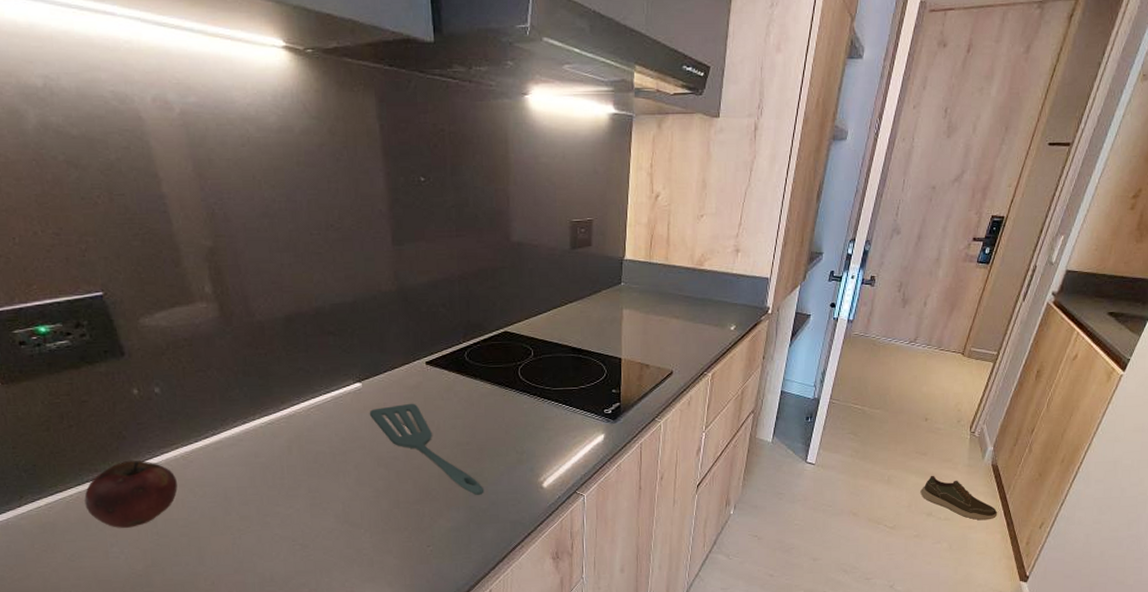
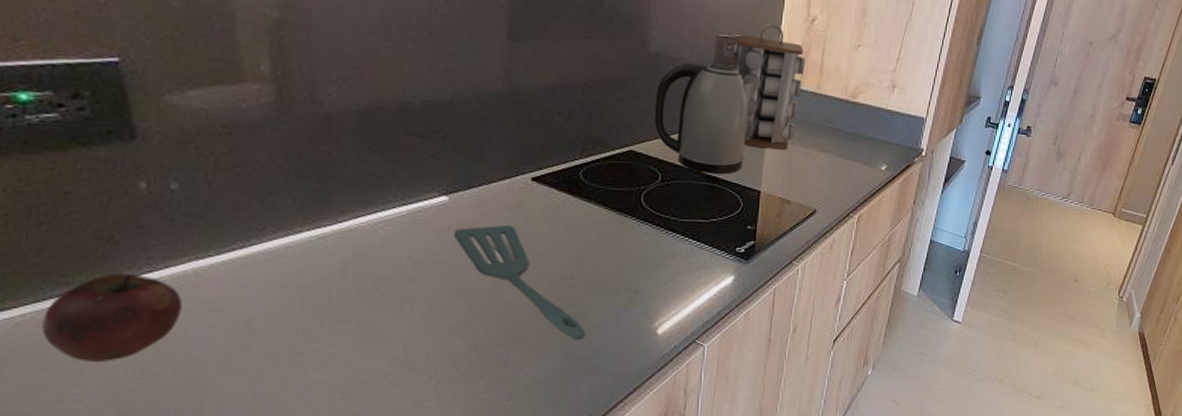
kettle: none [521,245,609,346] -> present [654,62,755,174]
spice rack: none [585,203,653,321] -> present [731,23,806,151]
shoe: present [920,475,998,521] -> none [1067,341,1143,393]

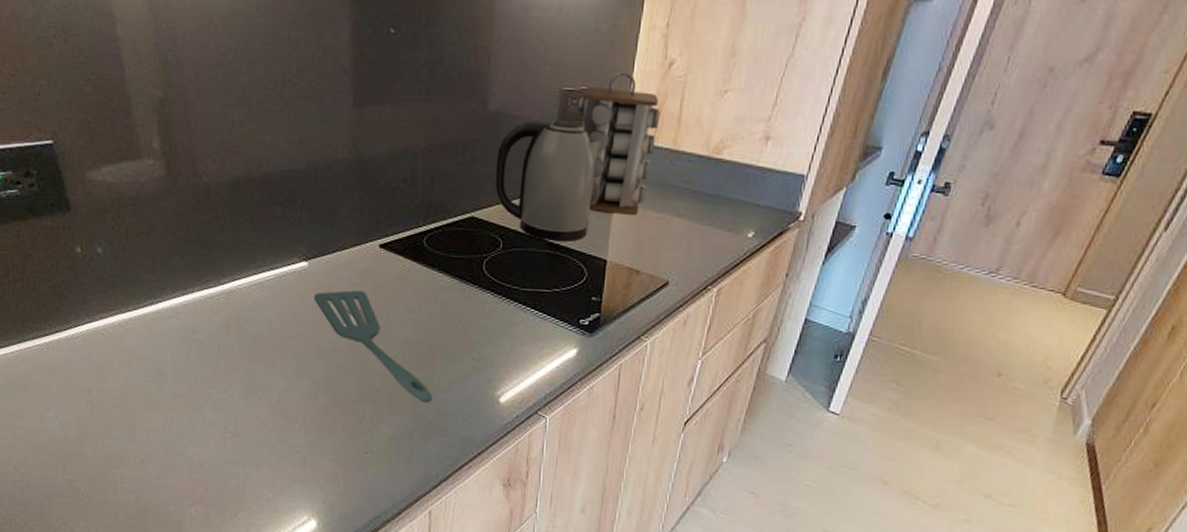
fruit: present [42,272,182,362] -> none [25,322,113,393]

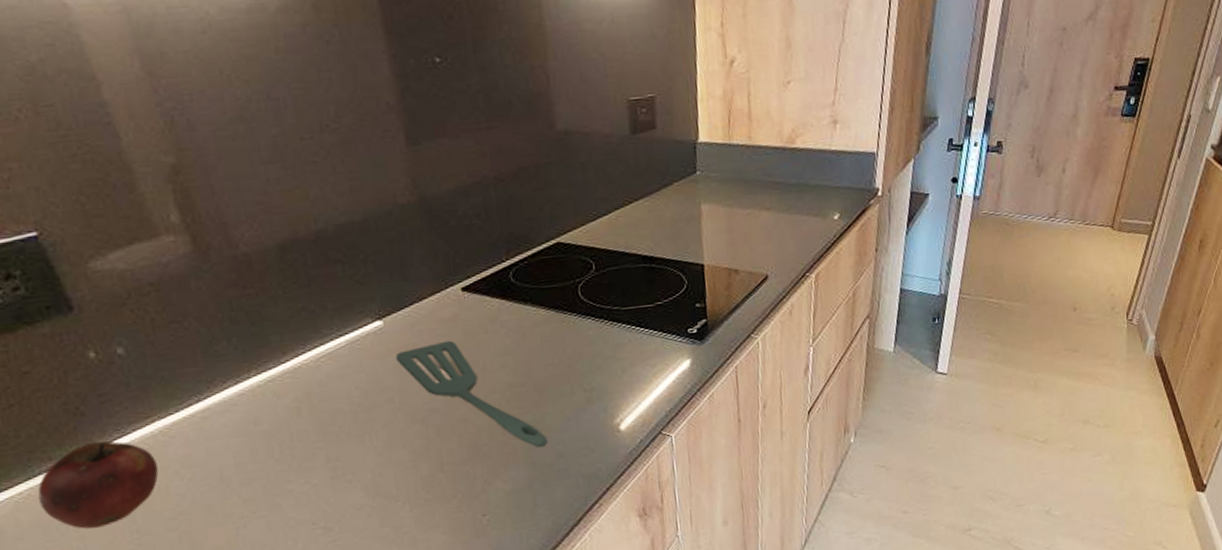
fruit: none [25,322,113,393] -> present [37,441,159,529]
kettle: present [495,119,603,241] -> none [573,129,680,254]
spice rack: present [576,71,661,216] -> none [647,74,731,219]

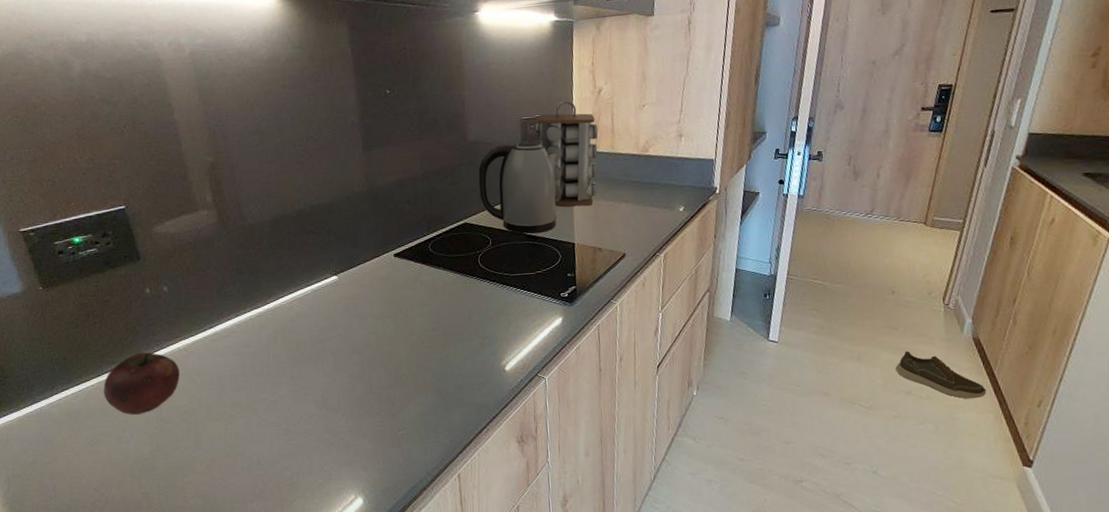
spatula: present [395,340,548,448] -> none [344,293,450,380]
kettle: none [573,129,680,254] -> present [478,140,558,234]
spice rack: none [647,74,731,219] -> present [535,100,598,208]
shoe: none [1074,375,1166,424] -> present [895,351,987,399]

